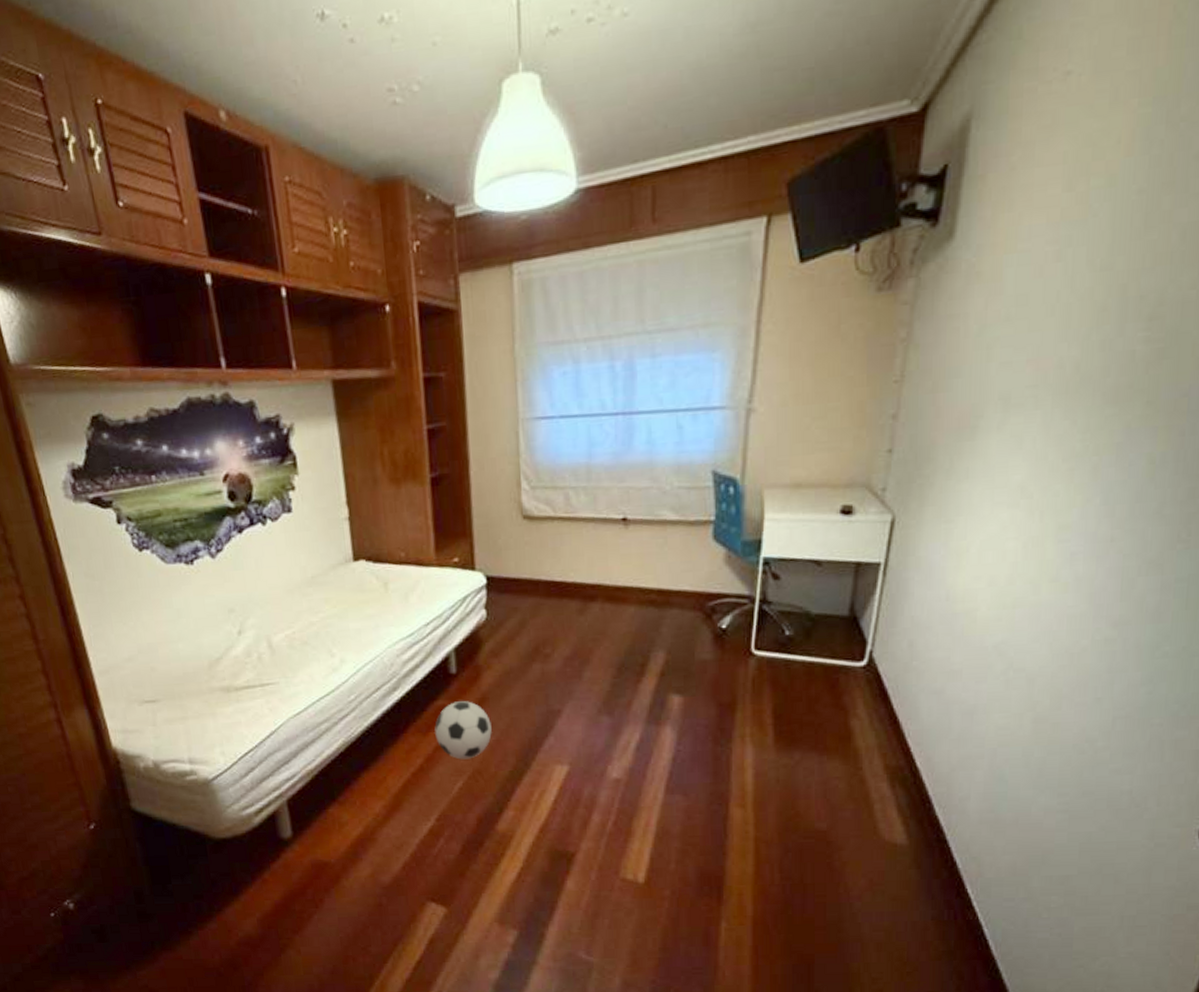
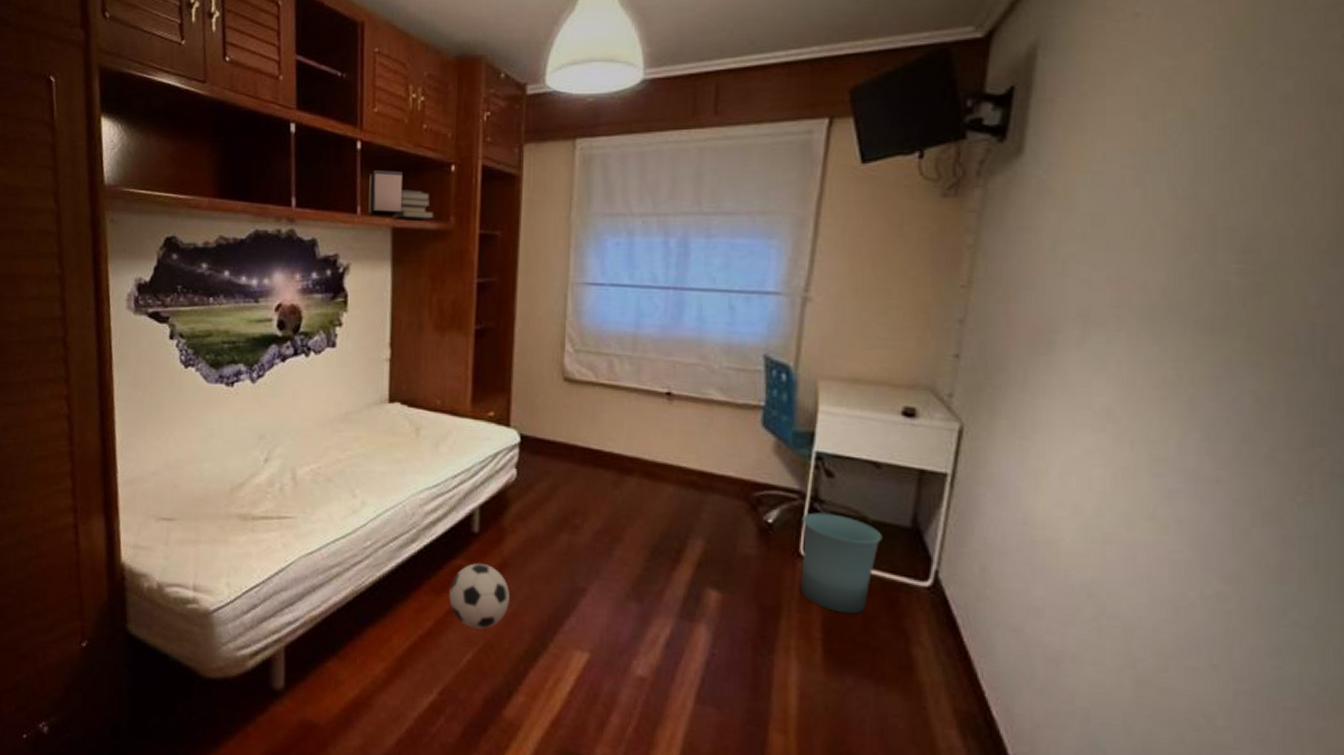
books: none [300,317,341,370] -> present [368,169,403,218]
books: none [331,336,375,372] -> present [393,190,434,222]
waste bin: none [752,612,824,700] -> present [801,512,883,615]

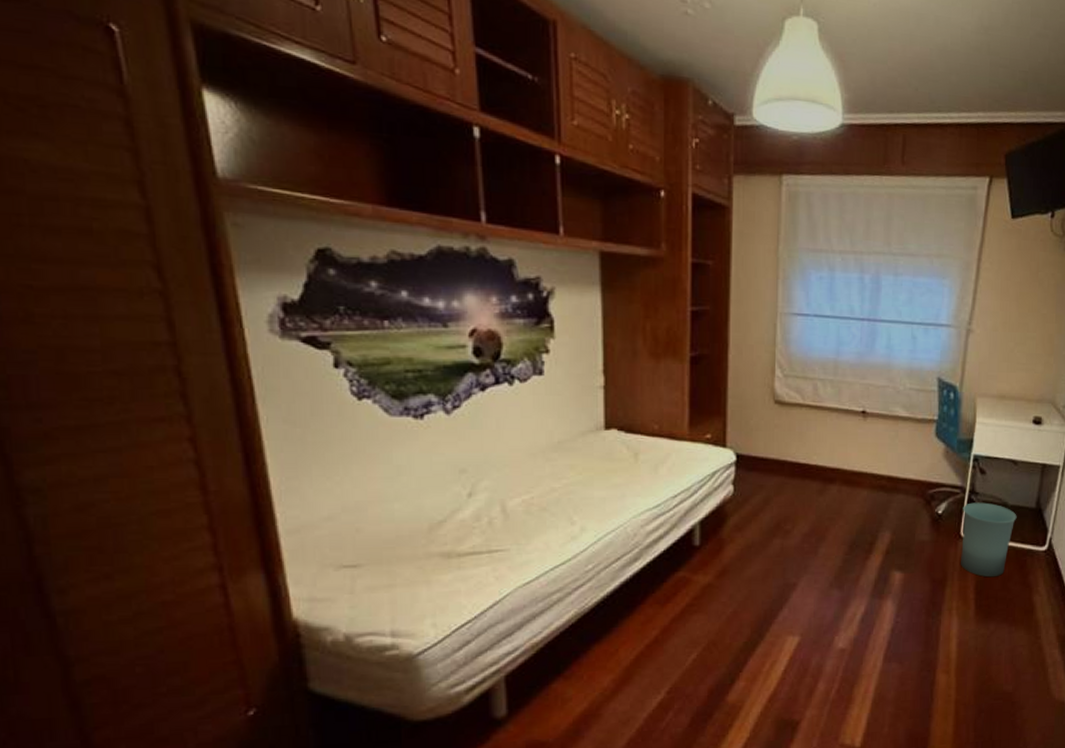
books: present [368,169,403,218] -> none [572,188,610,241]
books: present [393,190,434,222] -> none [600,212,645,247]
soccer ball: present [449,563,510,630] -> none [673,573,730,631]

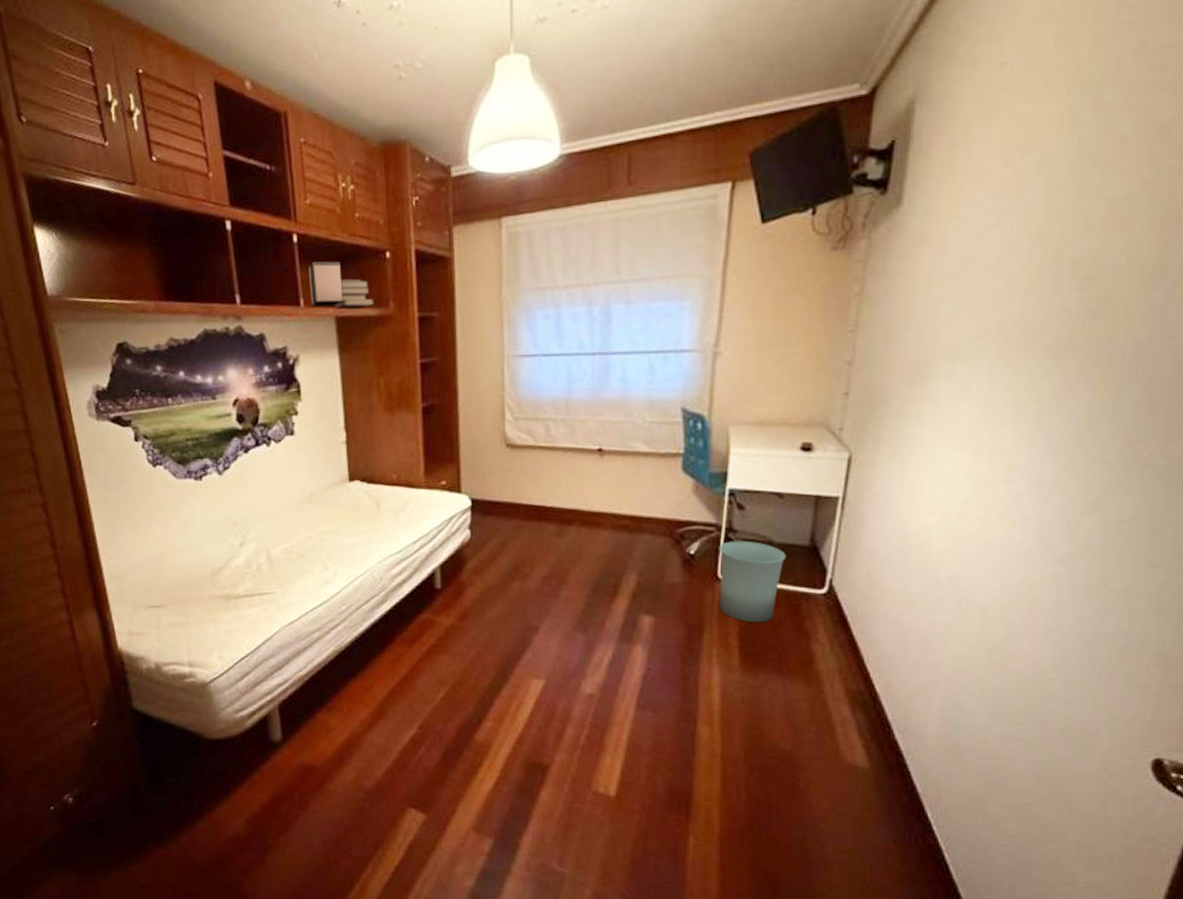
books: none [572,188,610,241] -> present [309,261,344,308]
books: none [600,212,645,247] -> present [335,278,374,310]

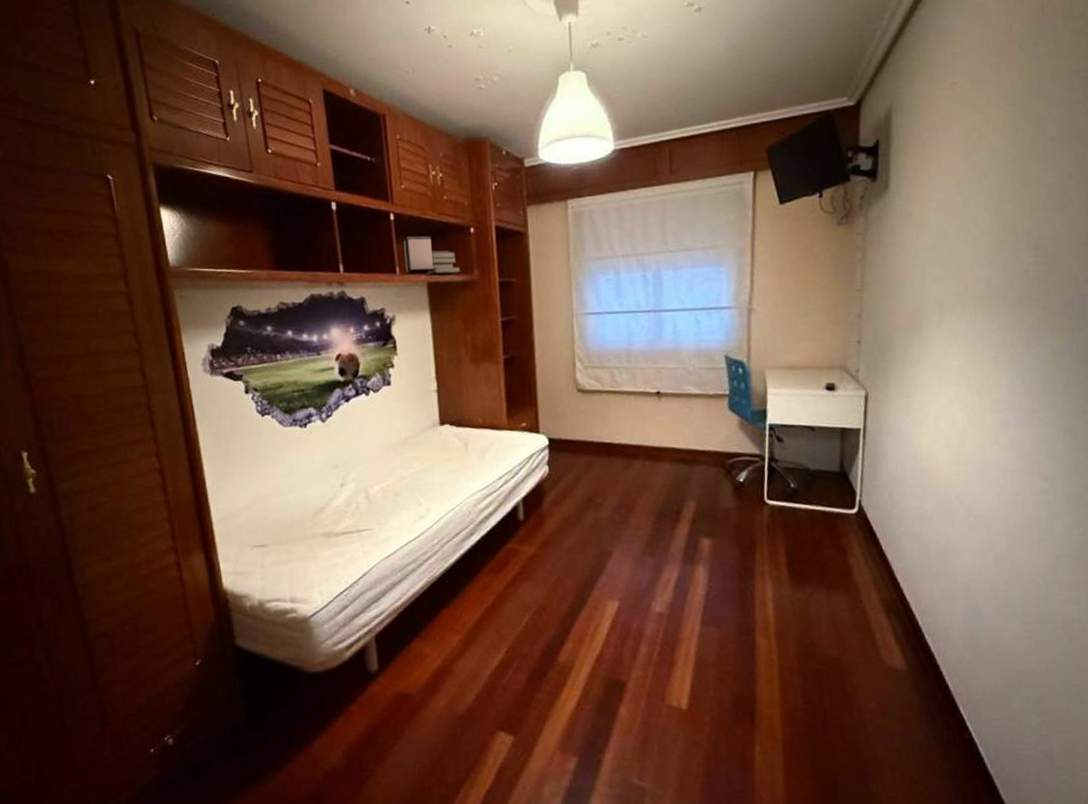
waste bin: present [719,540,786,623] -> none [764,468,821,542]

